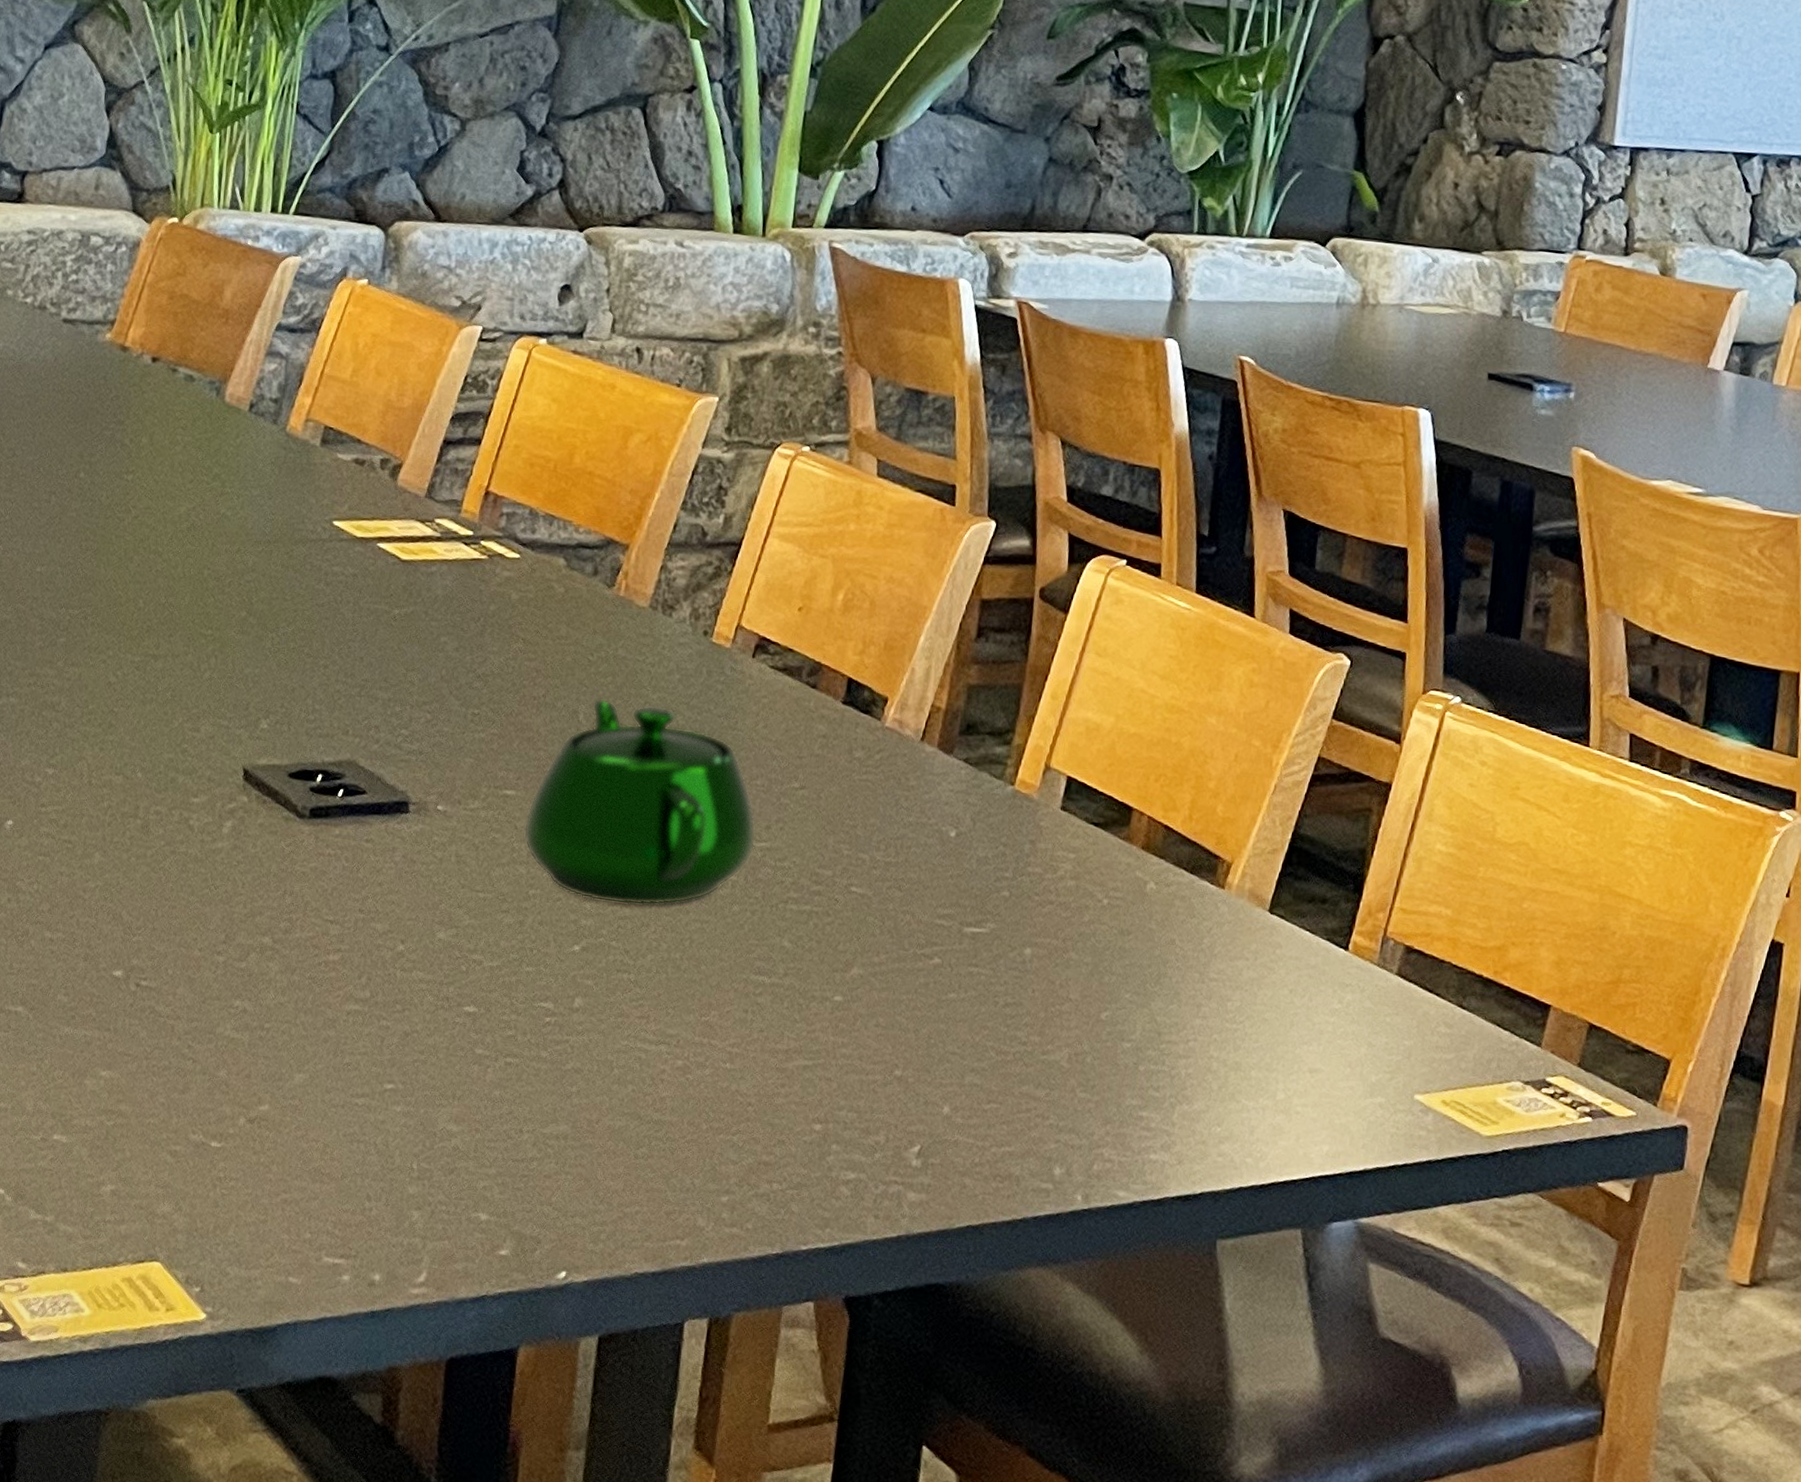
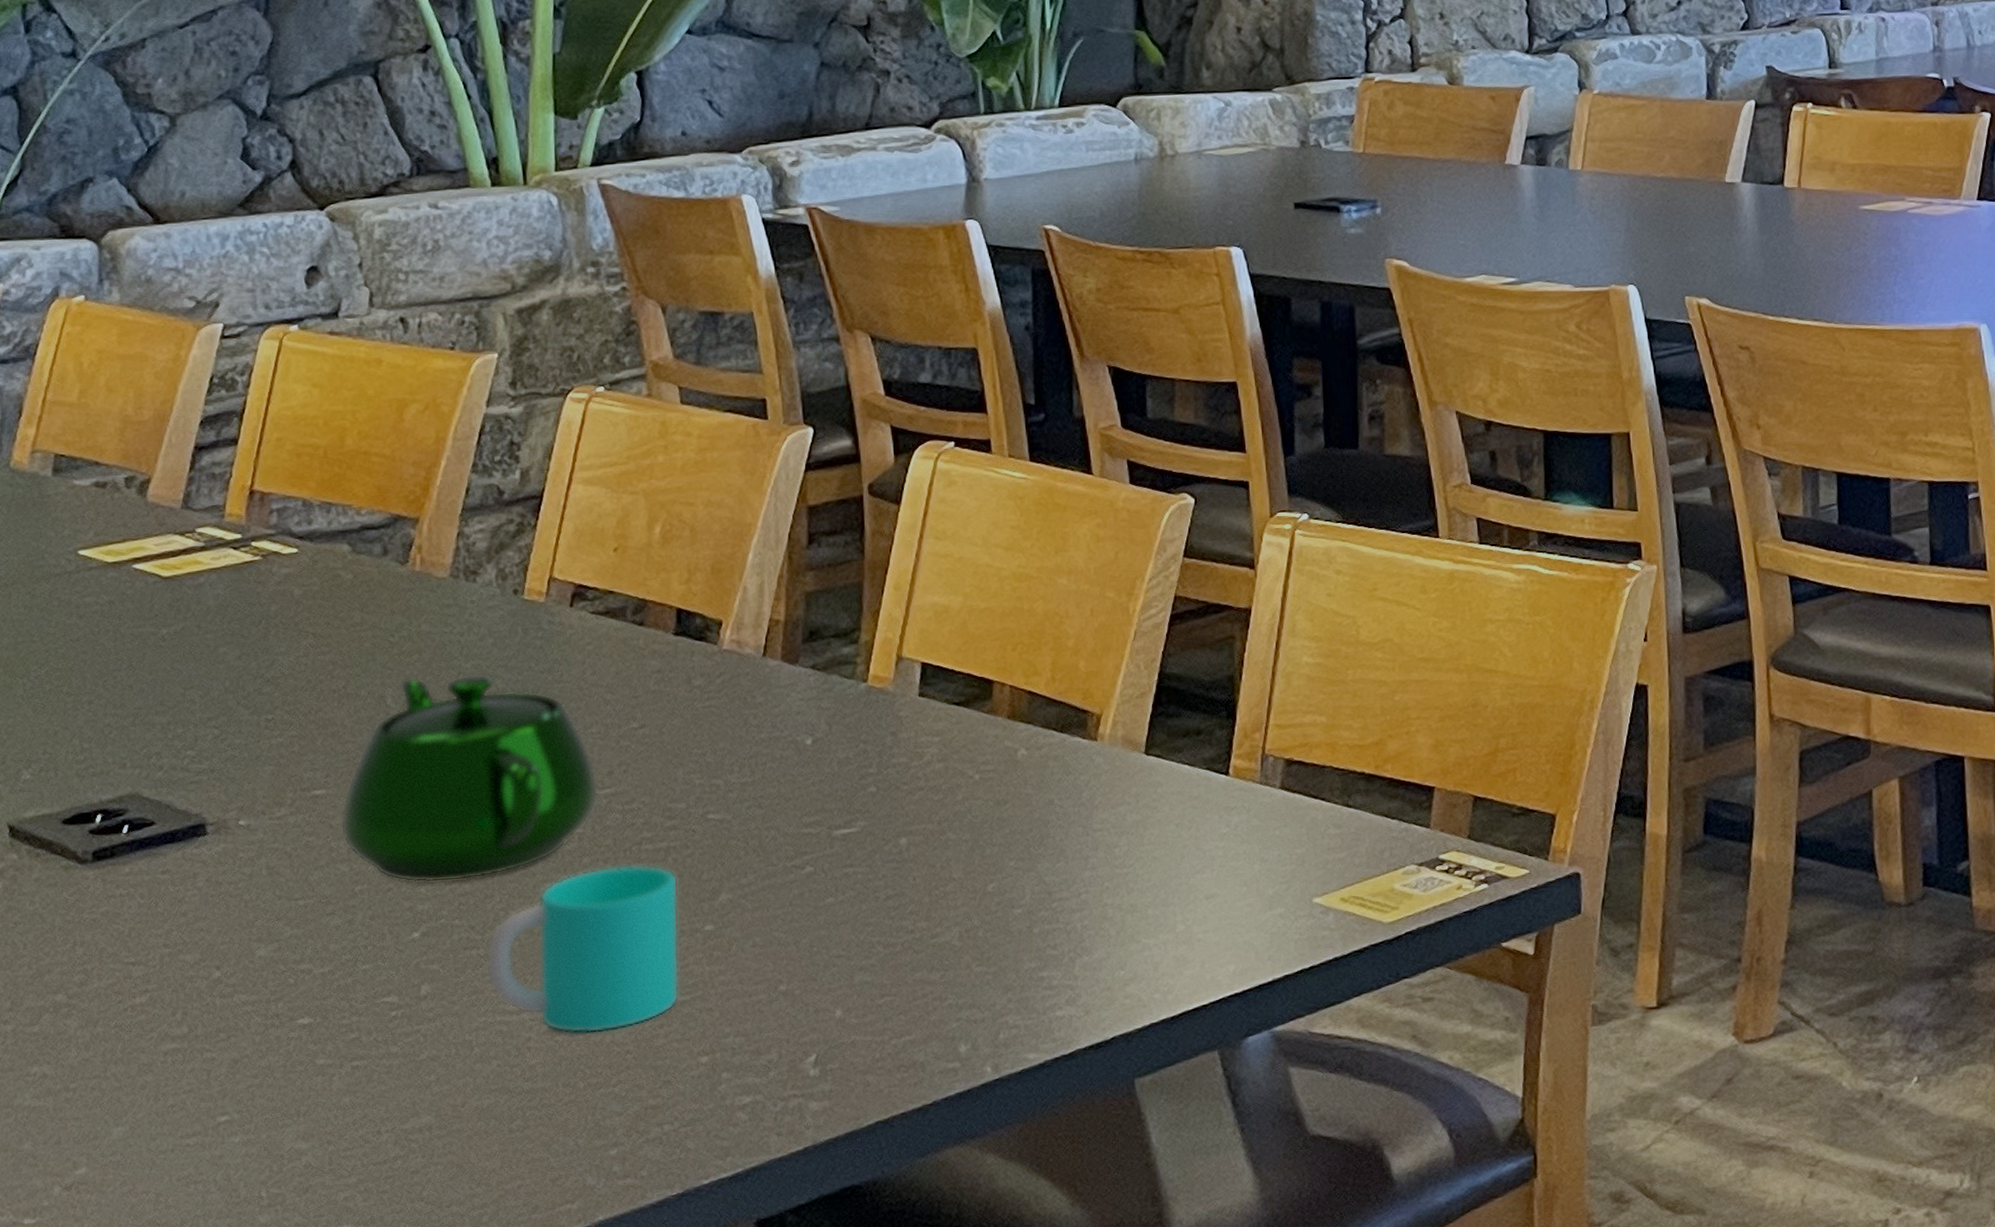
cup: none [634,918,816,1081] -> present [486,864,680,1034]

